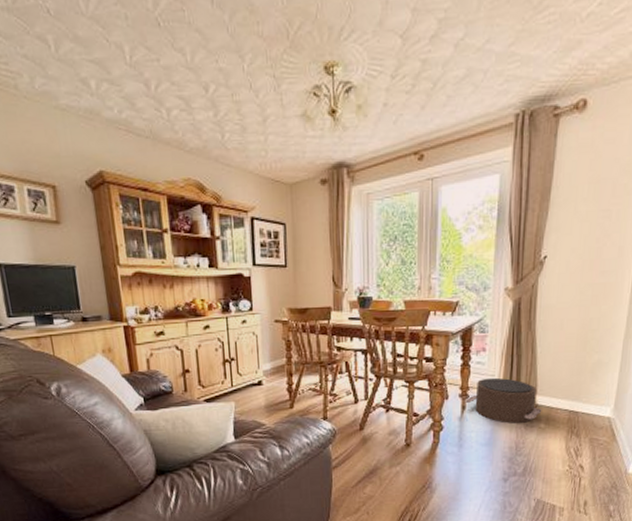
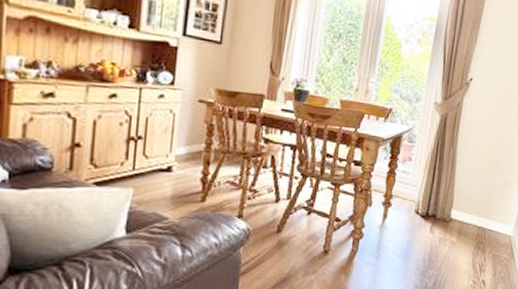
pouf: present [464,377,542,423] -> none [386,188,456,236]

